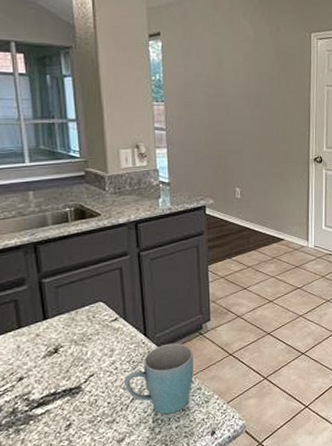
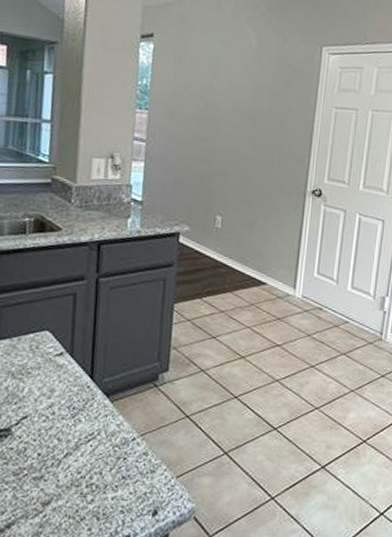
mug: present [125,343,194,414] -> none [60,391,144,480]

